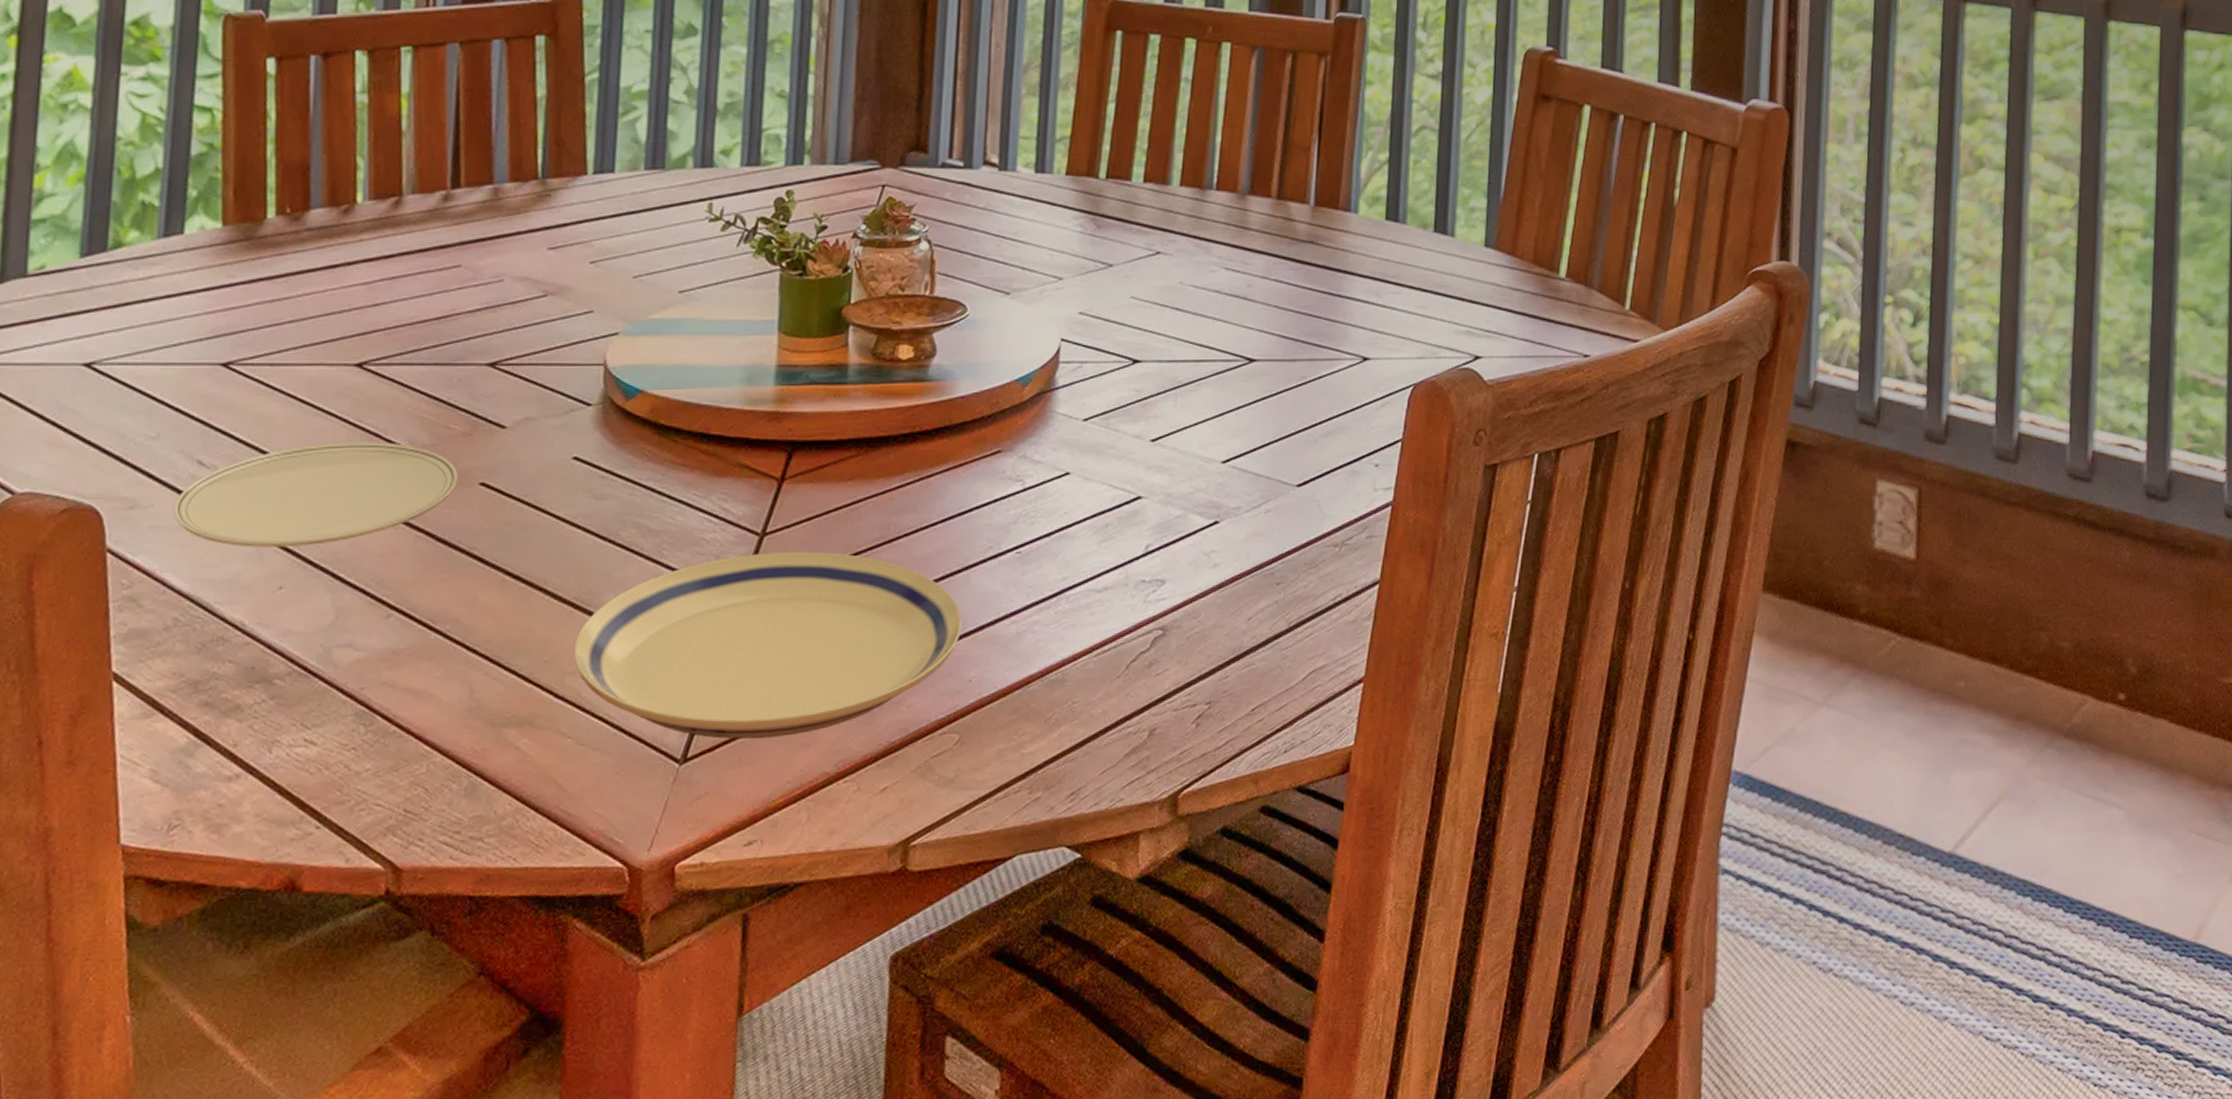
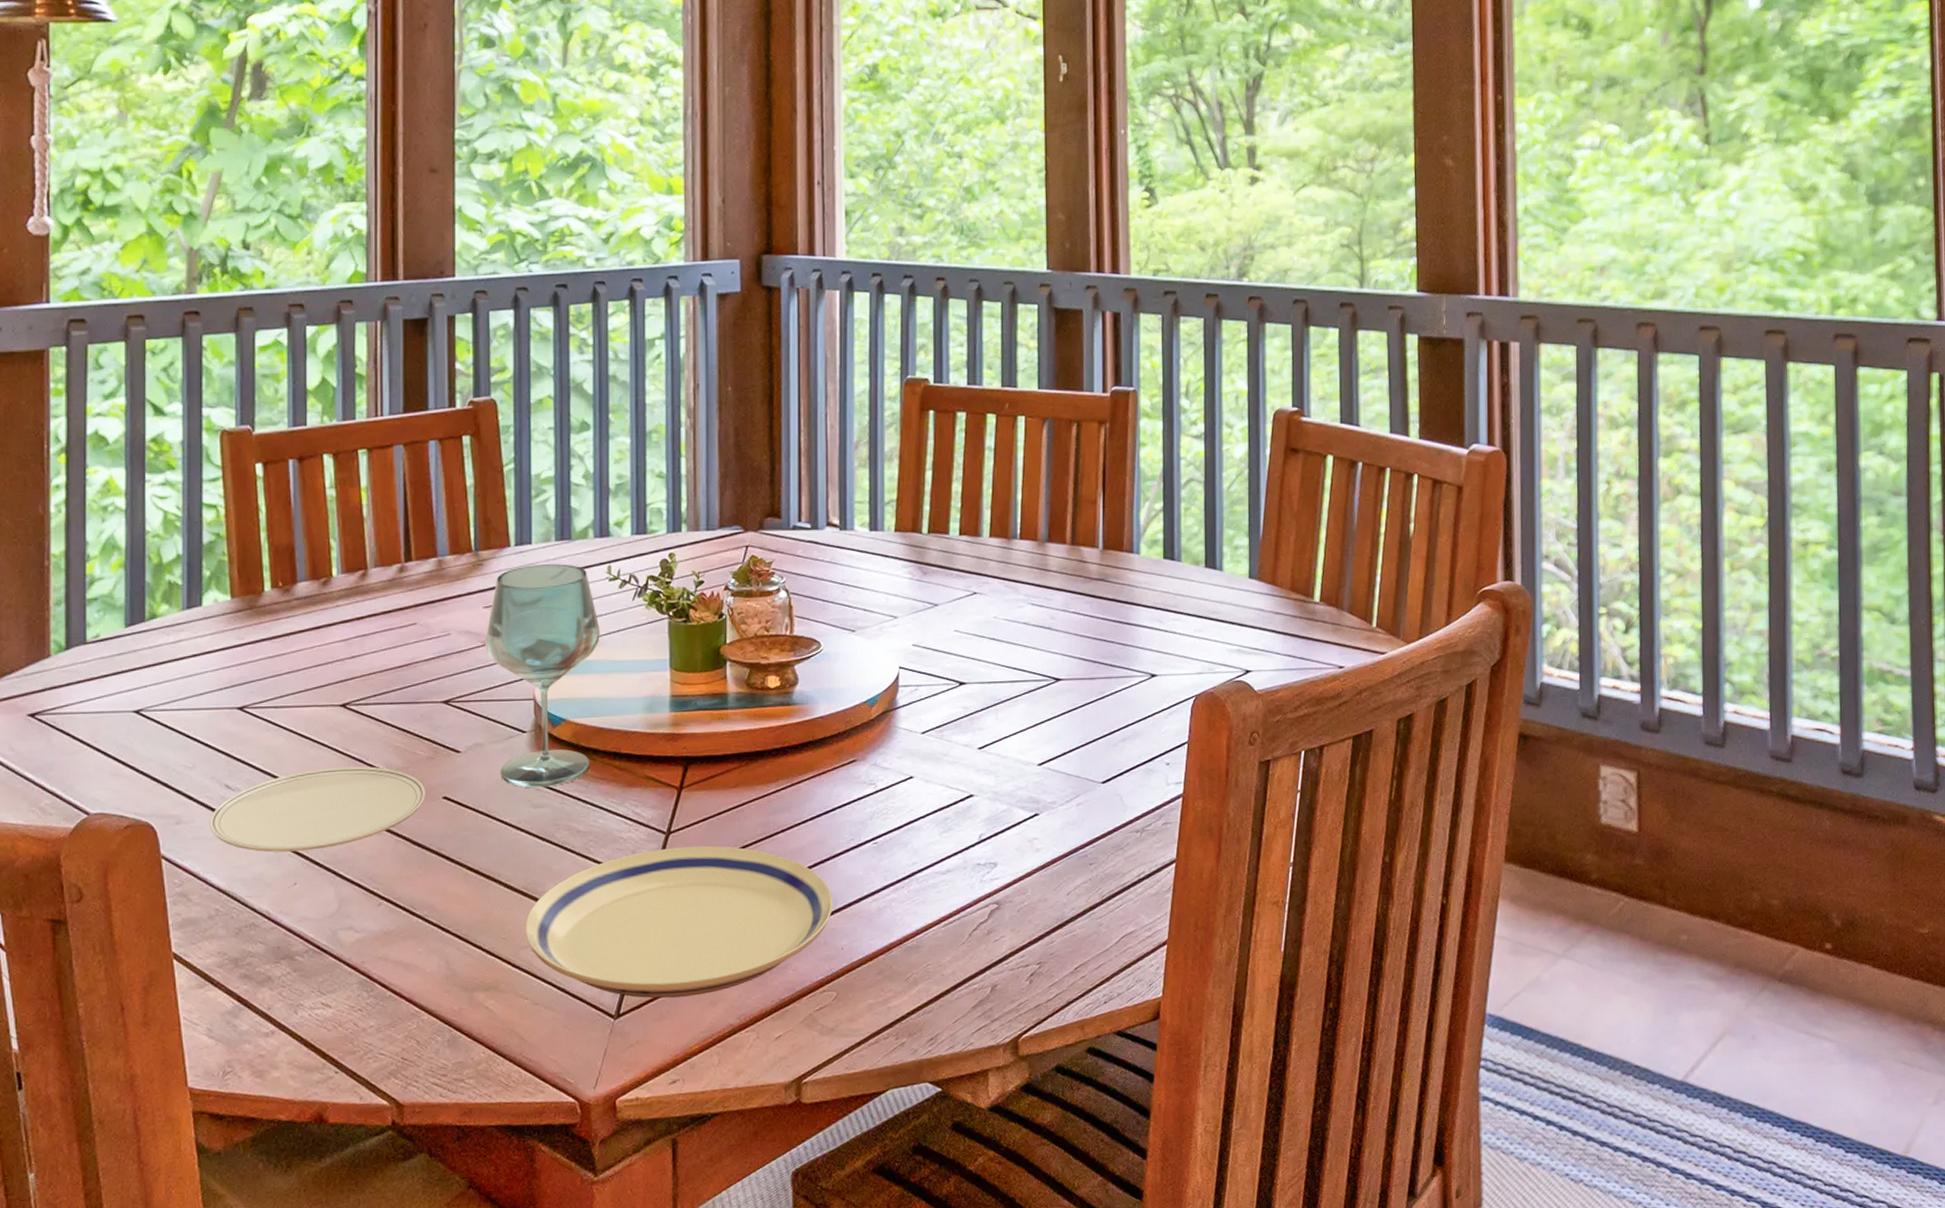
wine glass: none [547,198,694,475] -> present [486,564,600,788]

